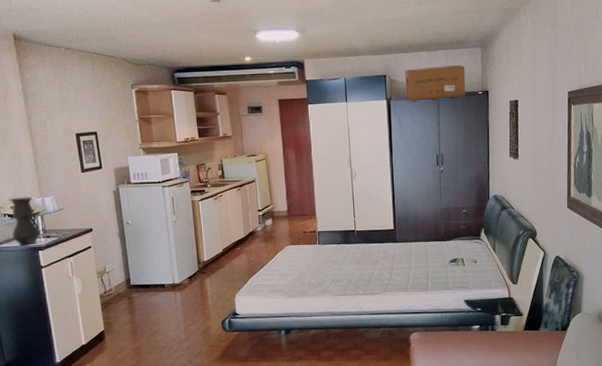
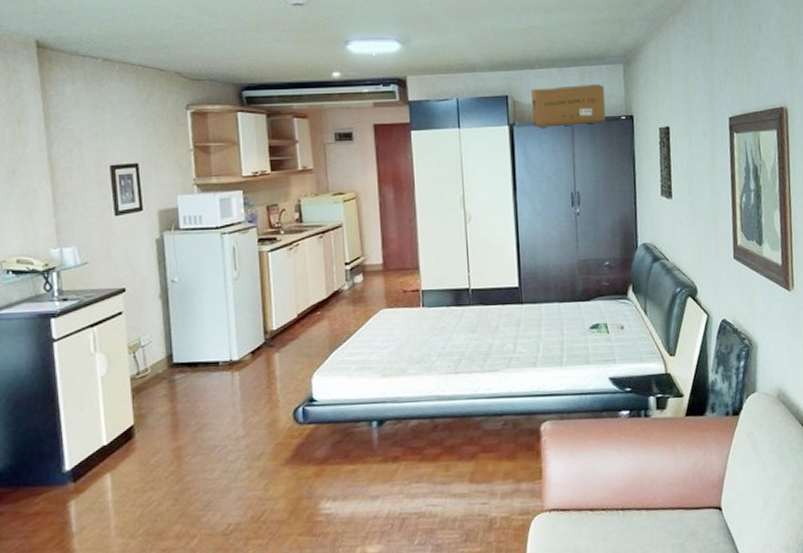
vase: present [9,197,40,246] -> none [15,247,54,312]

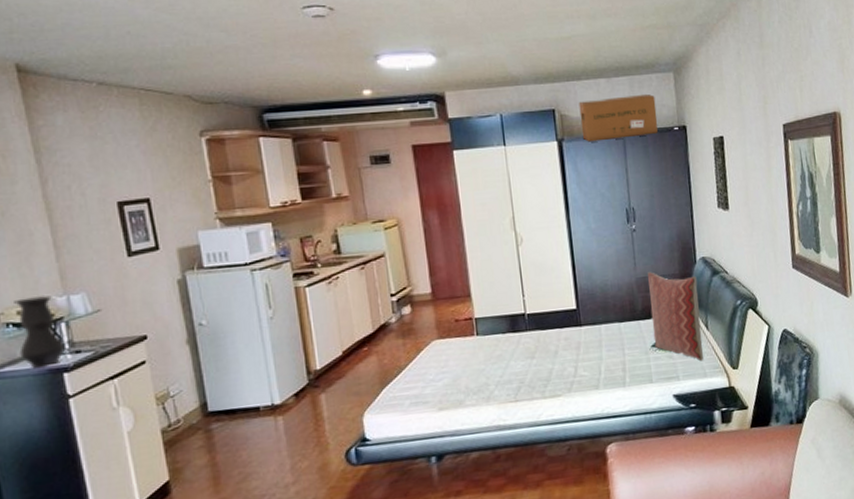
vase: none [15,247,54,312] -> present [14,295,65,368]
pillow: none [589,255,641,346] -> present [648,272,704,362]

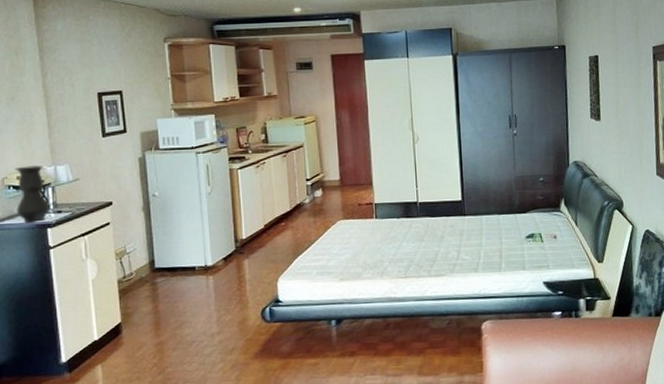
box: present [578,94,658,142] -> none [472,17,540,57]
pillow: present [648,272,704,362] -> none [525,172,572,254]

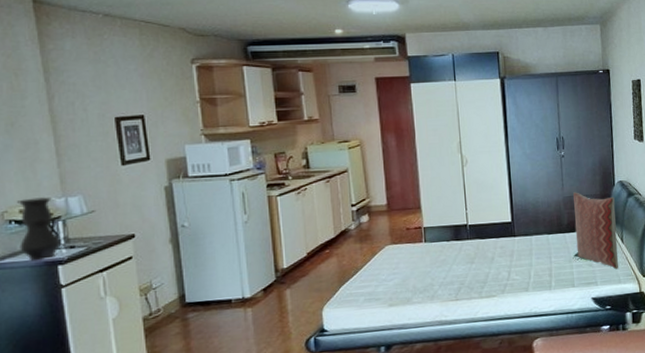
pillow: none [525,172,572,254] -> present [573,192,619,270]

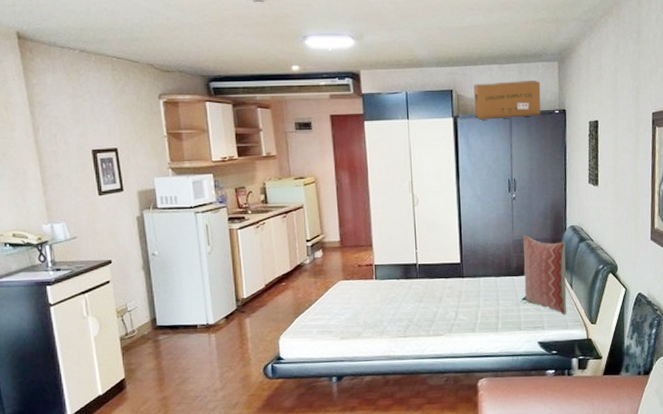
vase: present [17,197,61,260] -> none [11,223,48,280]
box: none [519,42,586,80] -> present [473,81,541,120]

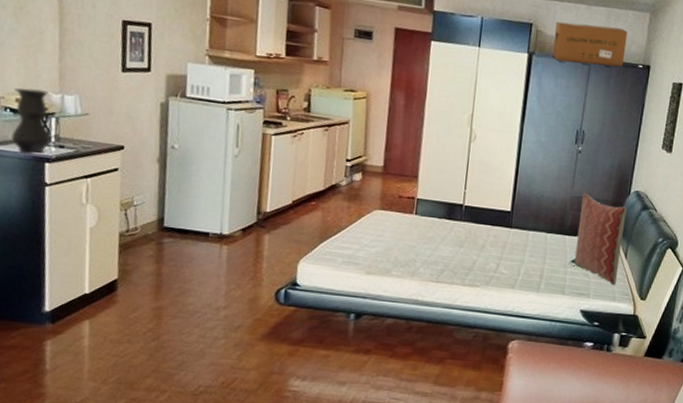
vase: none [11,223,48,280] -> present [11,88,51,154]

